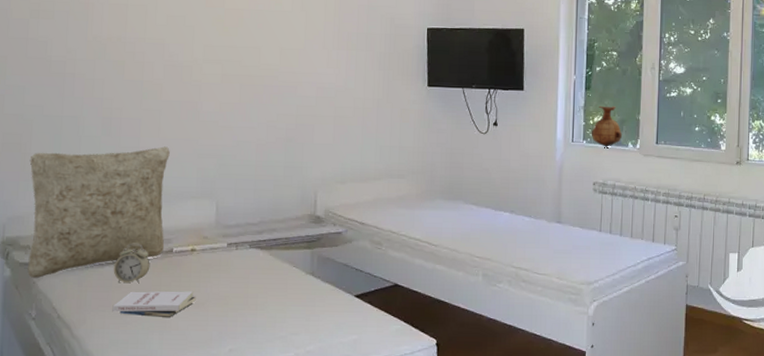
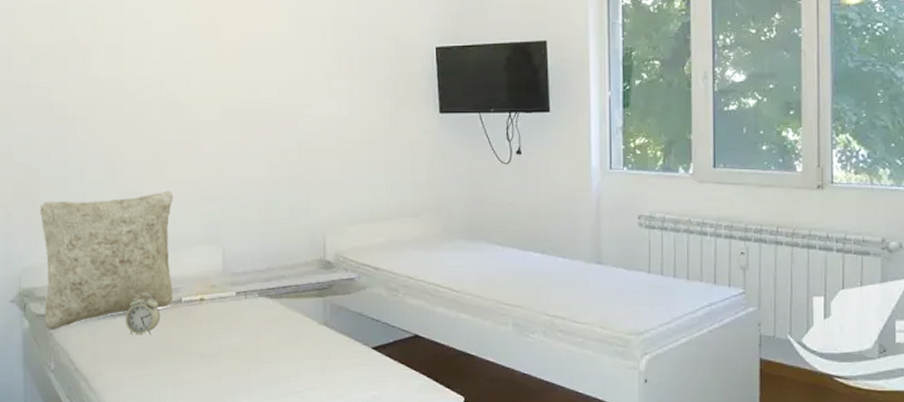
books: present [112,291,196,317] -> none [126,342,208,370]
vase: present [591,105,622,147] -> none [632,125,670,174]

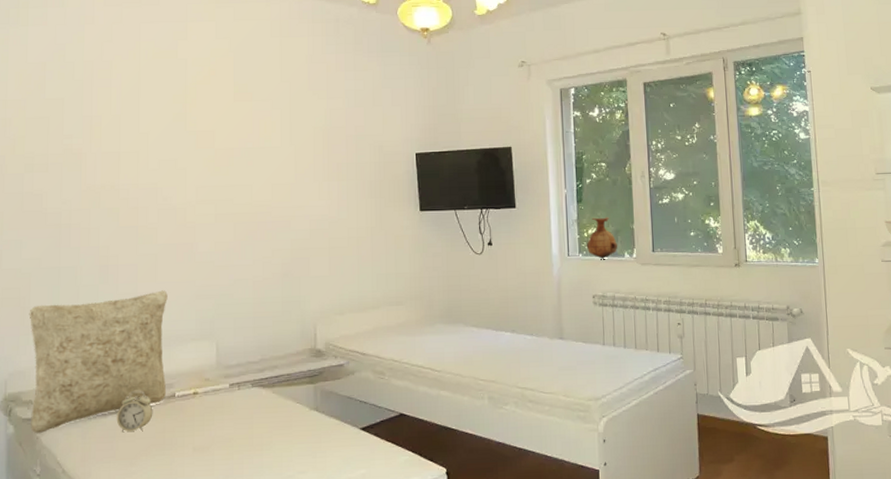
vase: none [632,125,670,174] -> present [586,217,617,259]

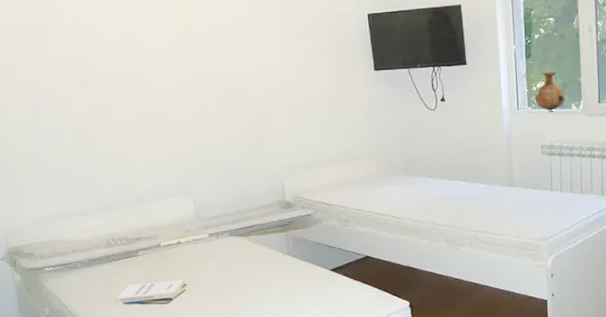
pillow: present [29,290,168,433] -> none [18,152,153,281]
alarm clock: present [116,391,153,433] -> none [110,242,143,278]
books: none [117,435,201,465] -> present [115,279,188,305]

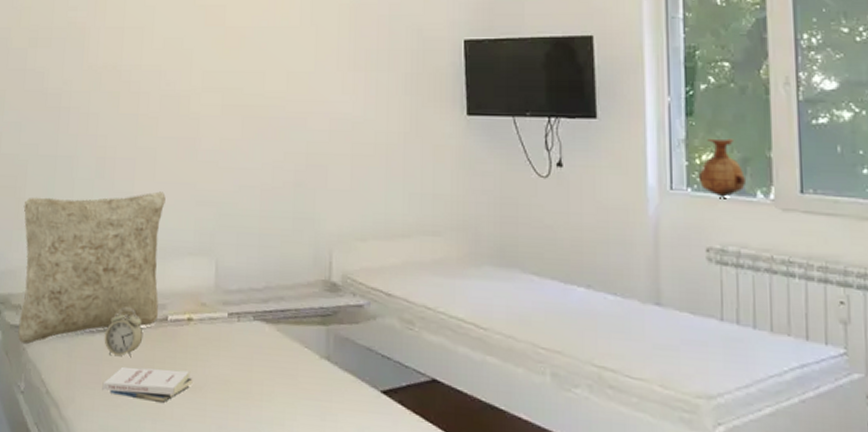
pillow: none [18,152,153,281] -> present [18,191,166,344]
alarm clock: none [110,242,143,278] -> present [104,308,143,357]

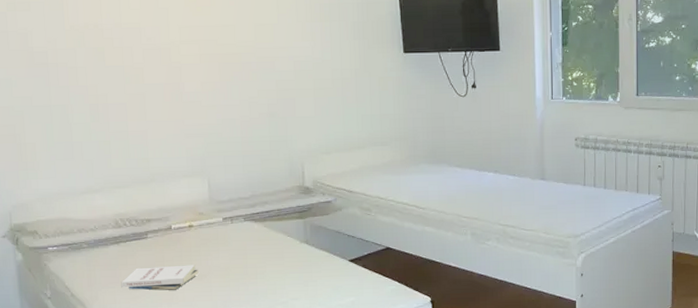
pillow: present [18,191,166,344] -> none [25,129,163,260]
alarm clock: present [104,308,143,357] -> none [117,223,152,261]
vase: present [698,138,745,198] -> none [570,60,601,102]

